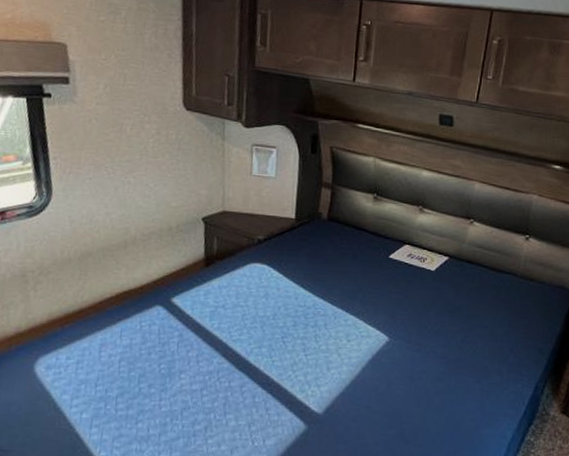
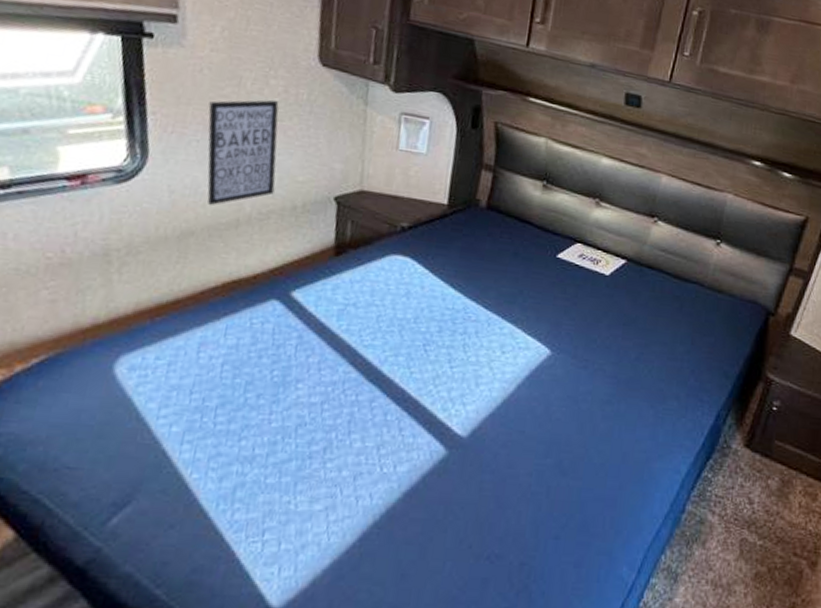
wall art: none [97,141,154,231] -> present [207,100,279,206]

